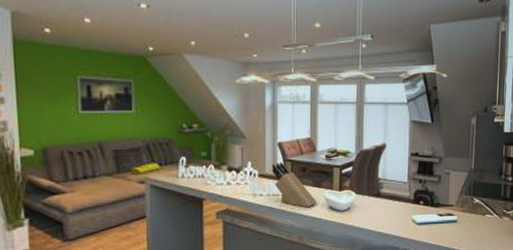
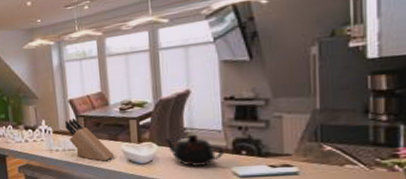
teapot: none [361,184,408,214] -> present [164,134,225,166]

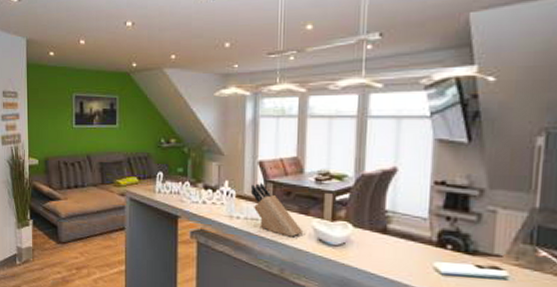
teapot: present [164,134,225,166] -> none [361,218,428,256]

